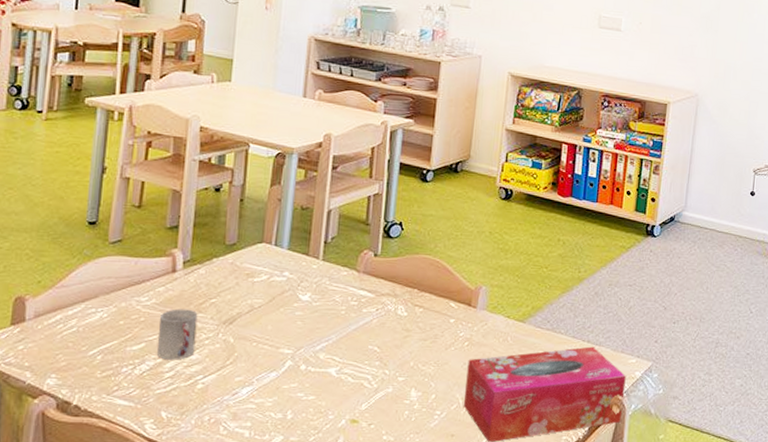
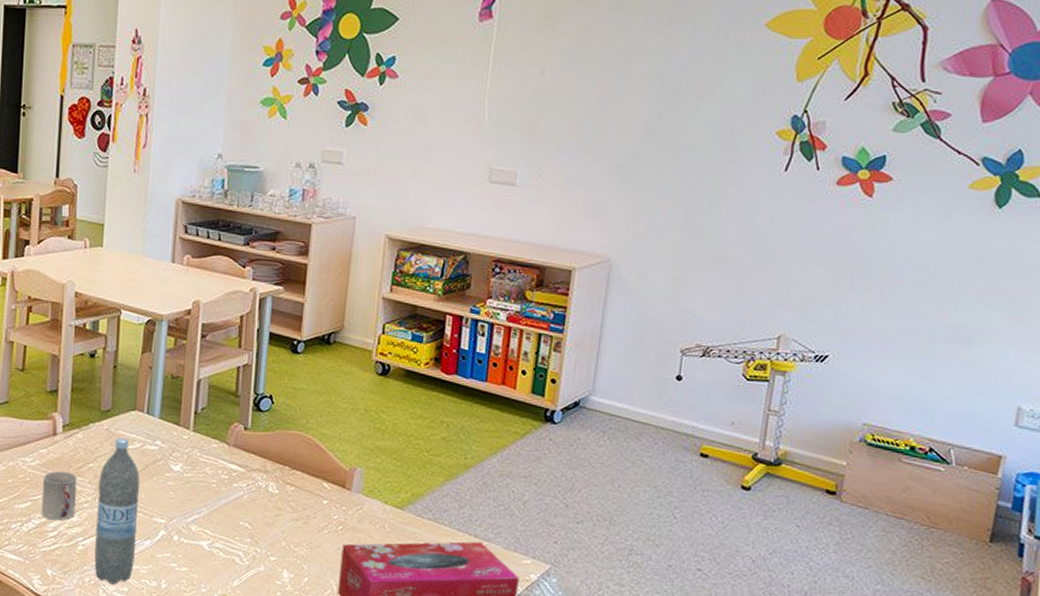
water bottle: none [215,270,267,421] -> present [94,437,140,585]

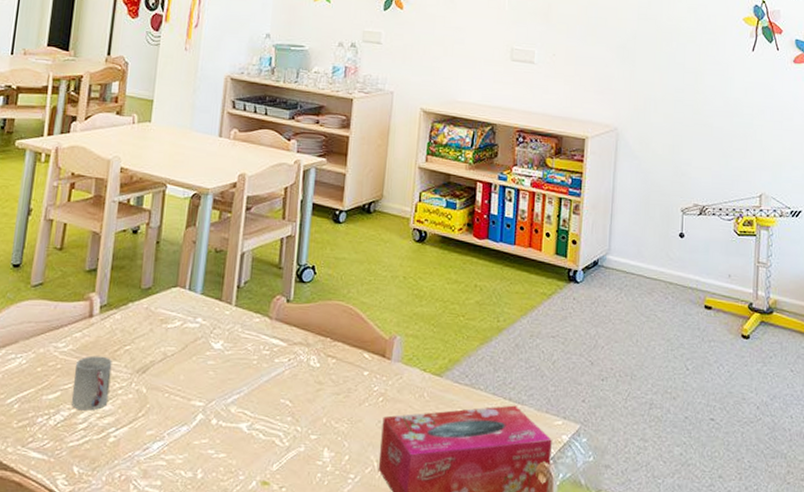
water bottle: present [94,437,140,585] -> none [126,316,179,479]

